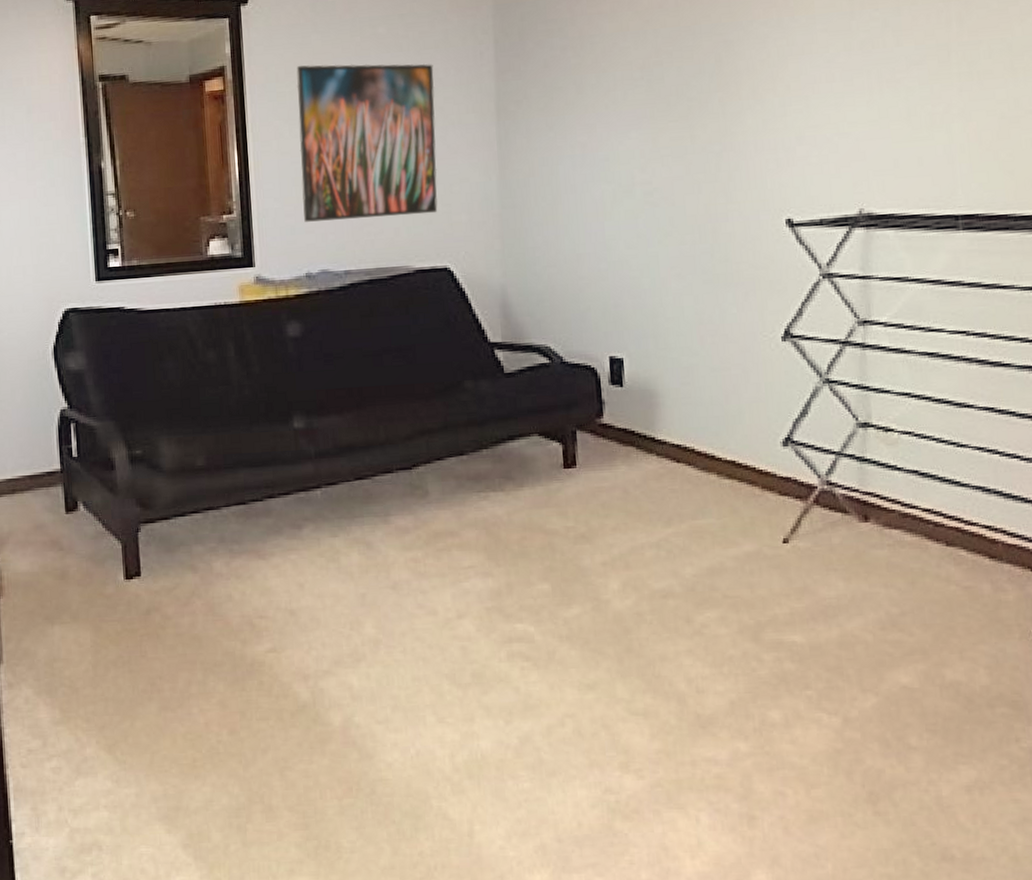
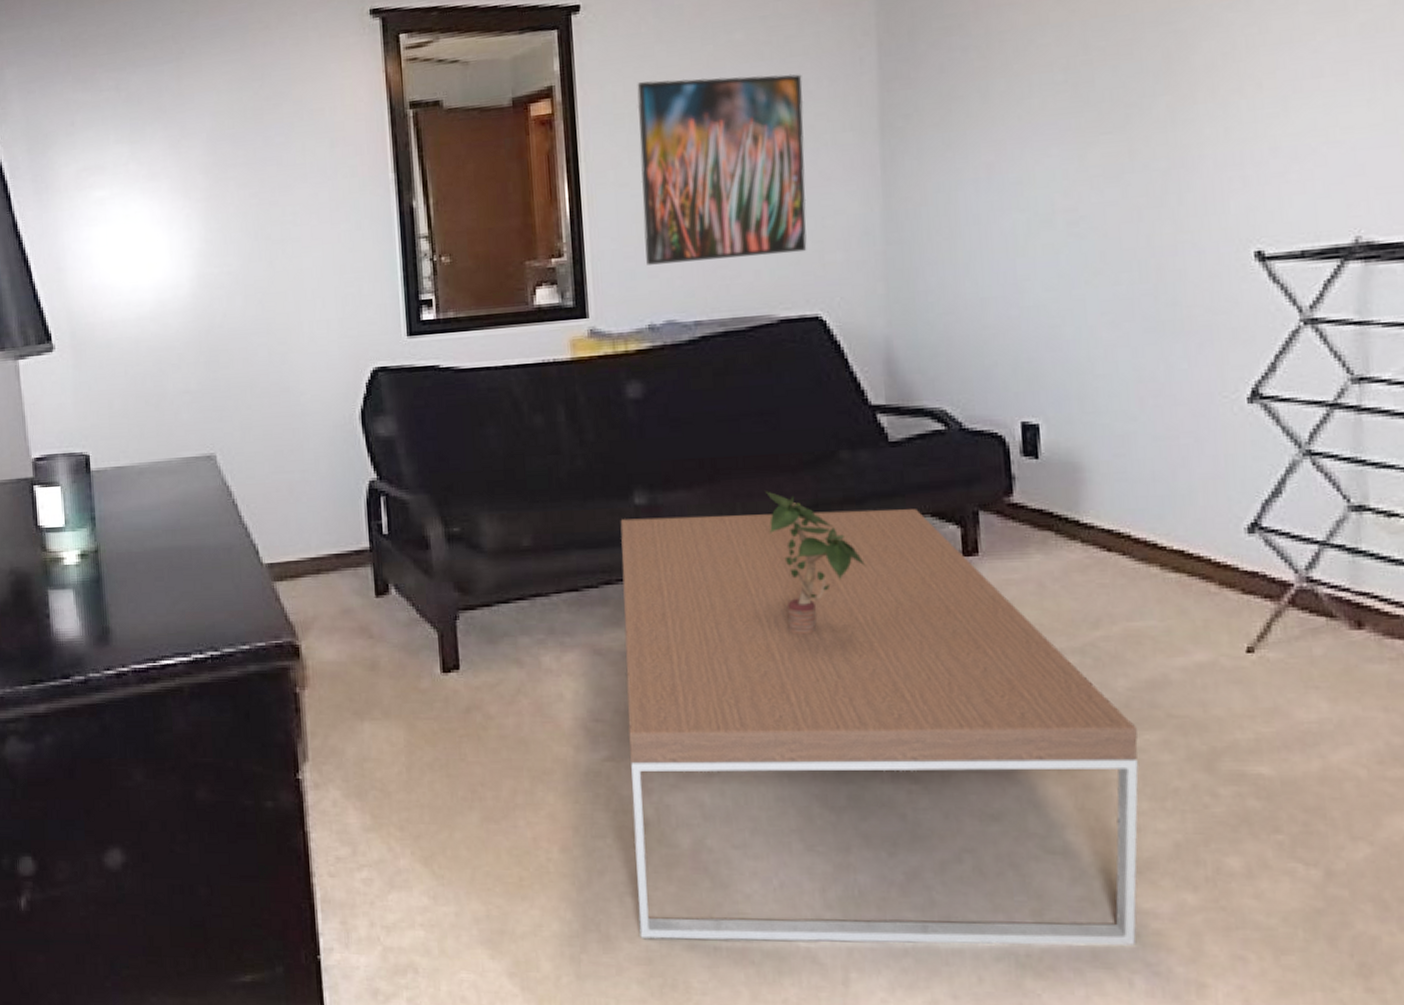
coffee table: none [281,429,702,807] -> present [620,509,1139,946]
potted plant: none [403,415,487,537] -> present [764,491,867,635]

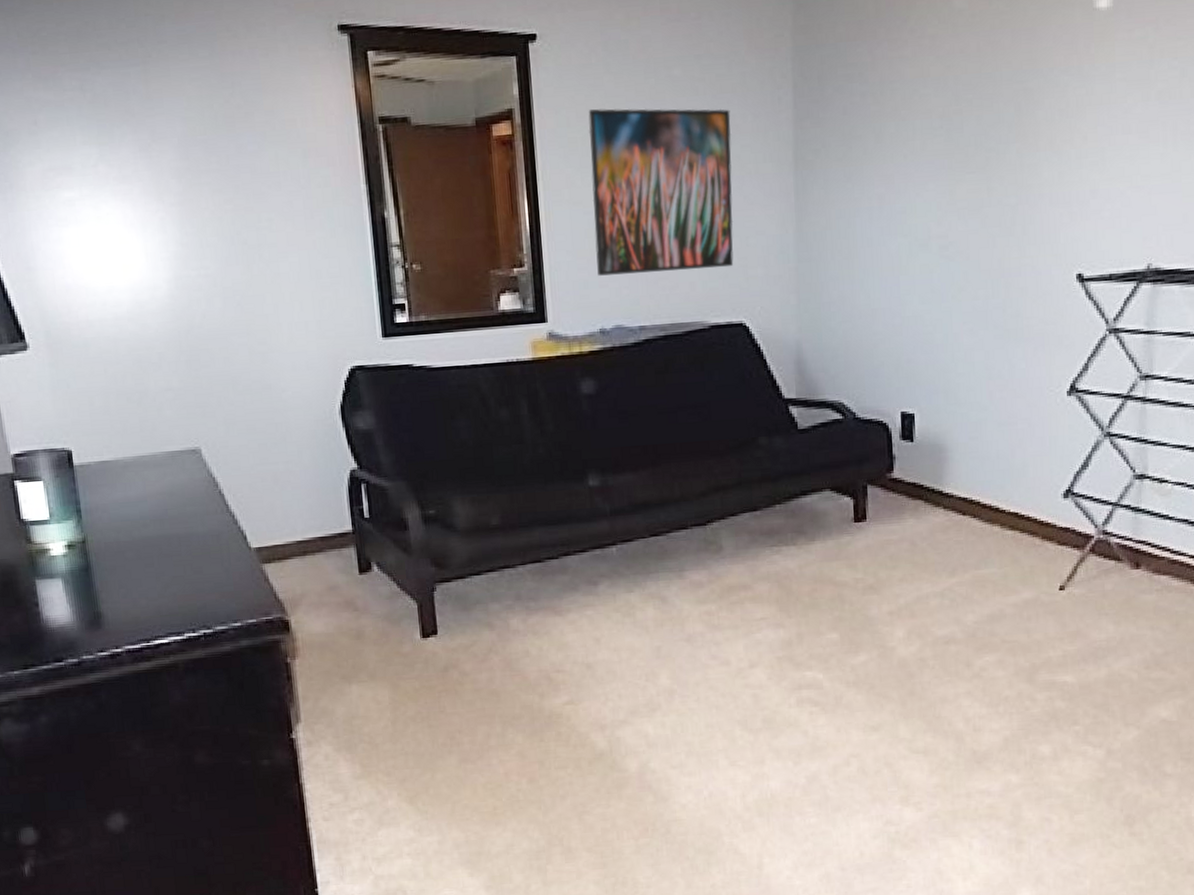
coffee table: present [620,509,1139,946] -> none [577,485,980,847]
potted plant: present [764,491,867,635] -> none [698,472,779,591]

